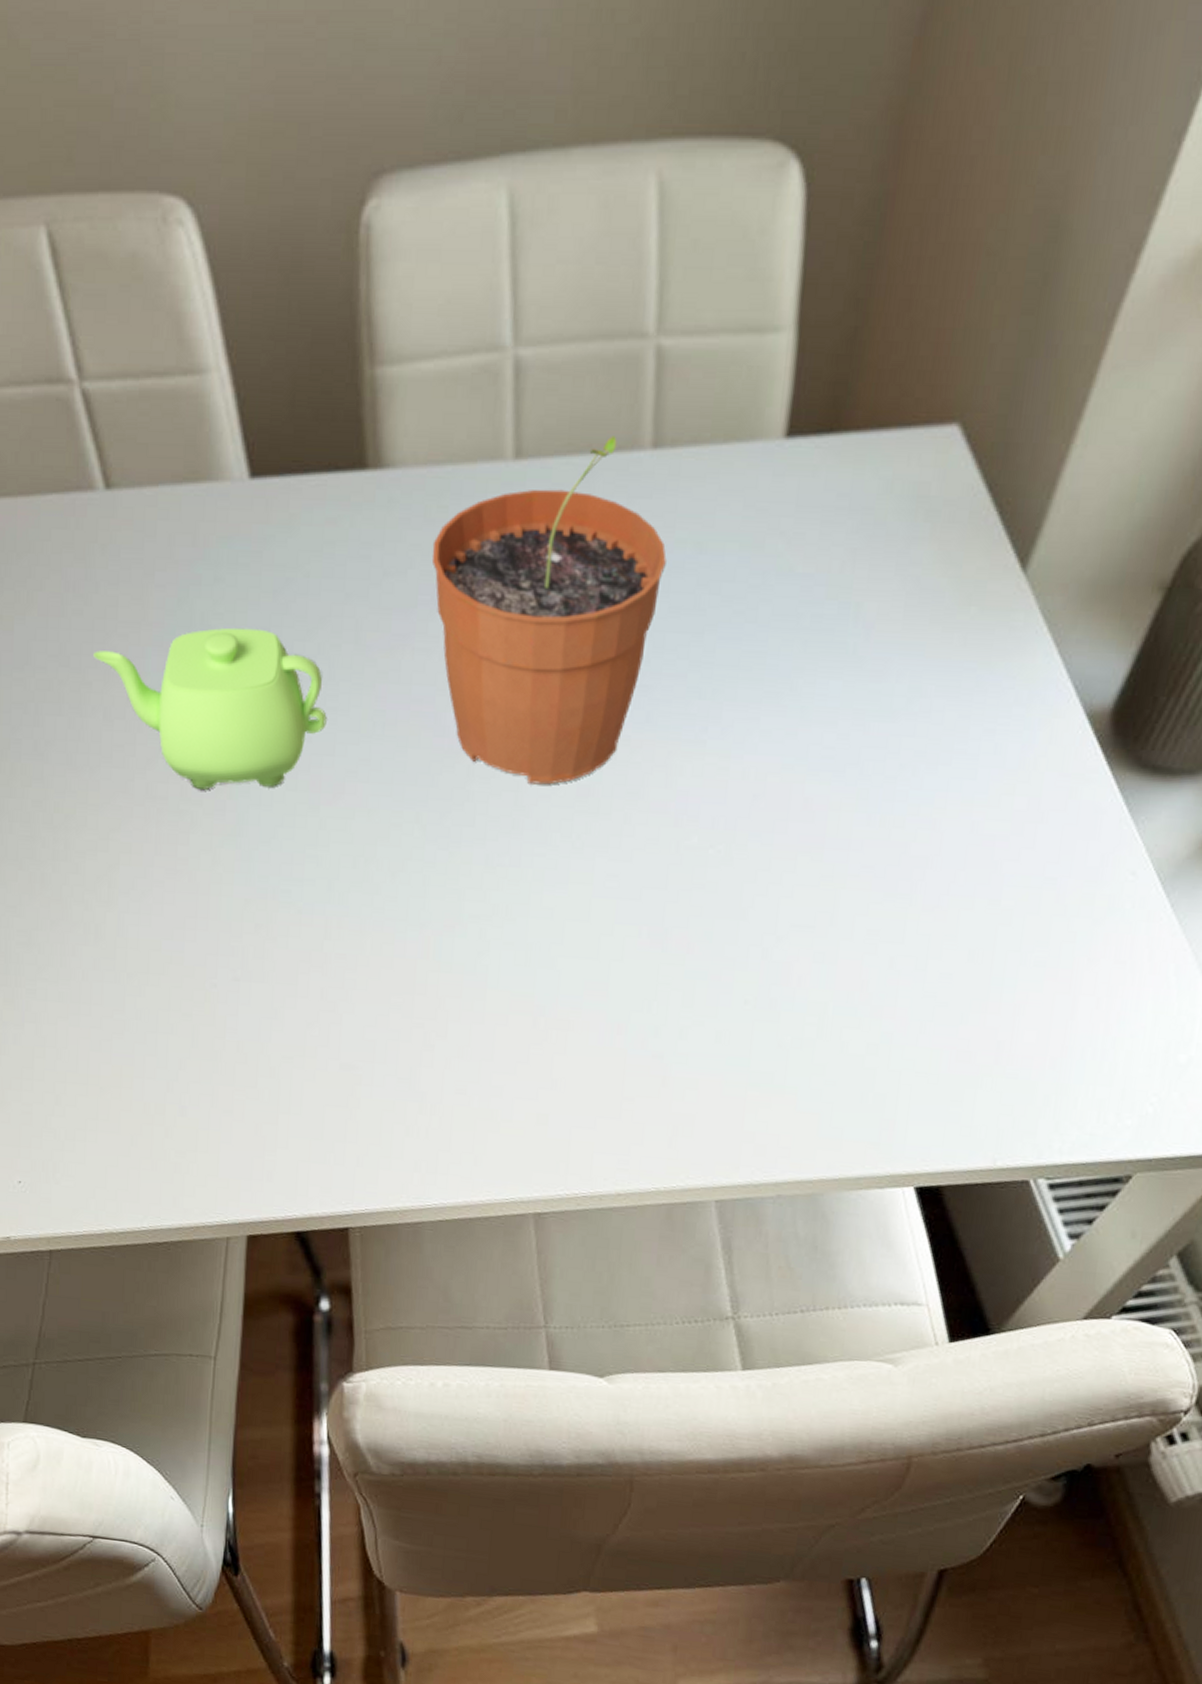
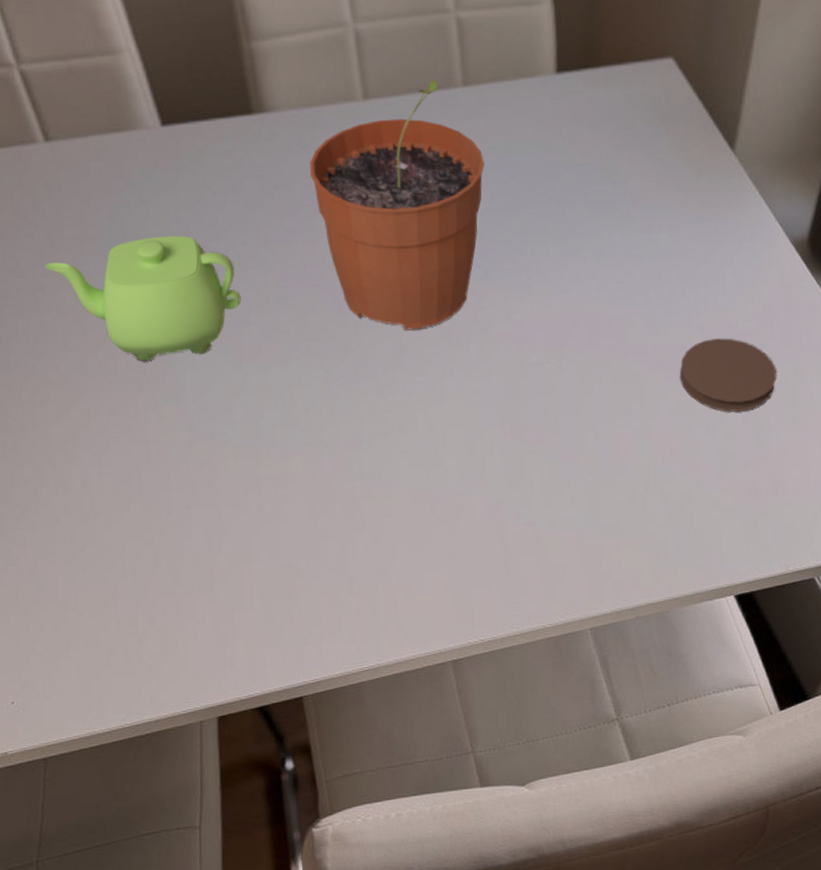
coaster: none [889,839,1029,945] -> present [679,338,777,412]

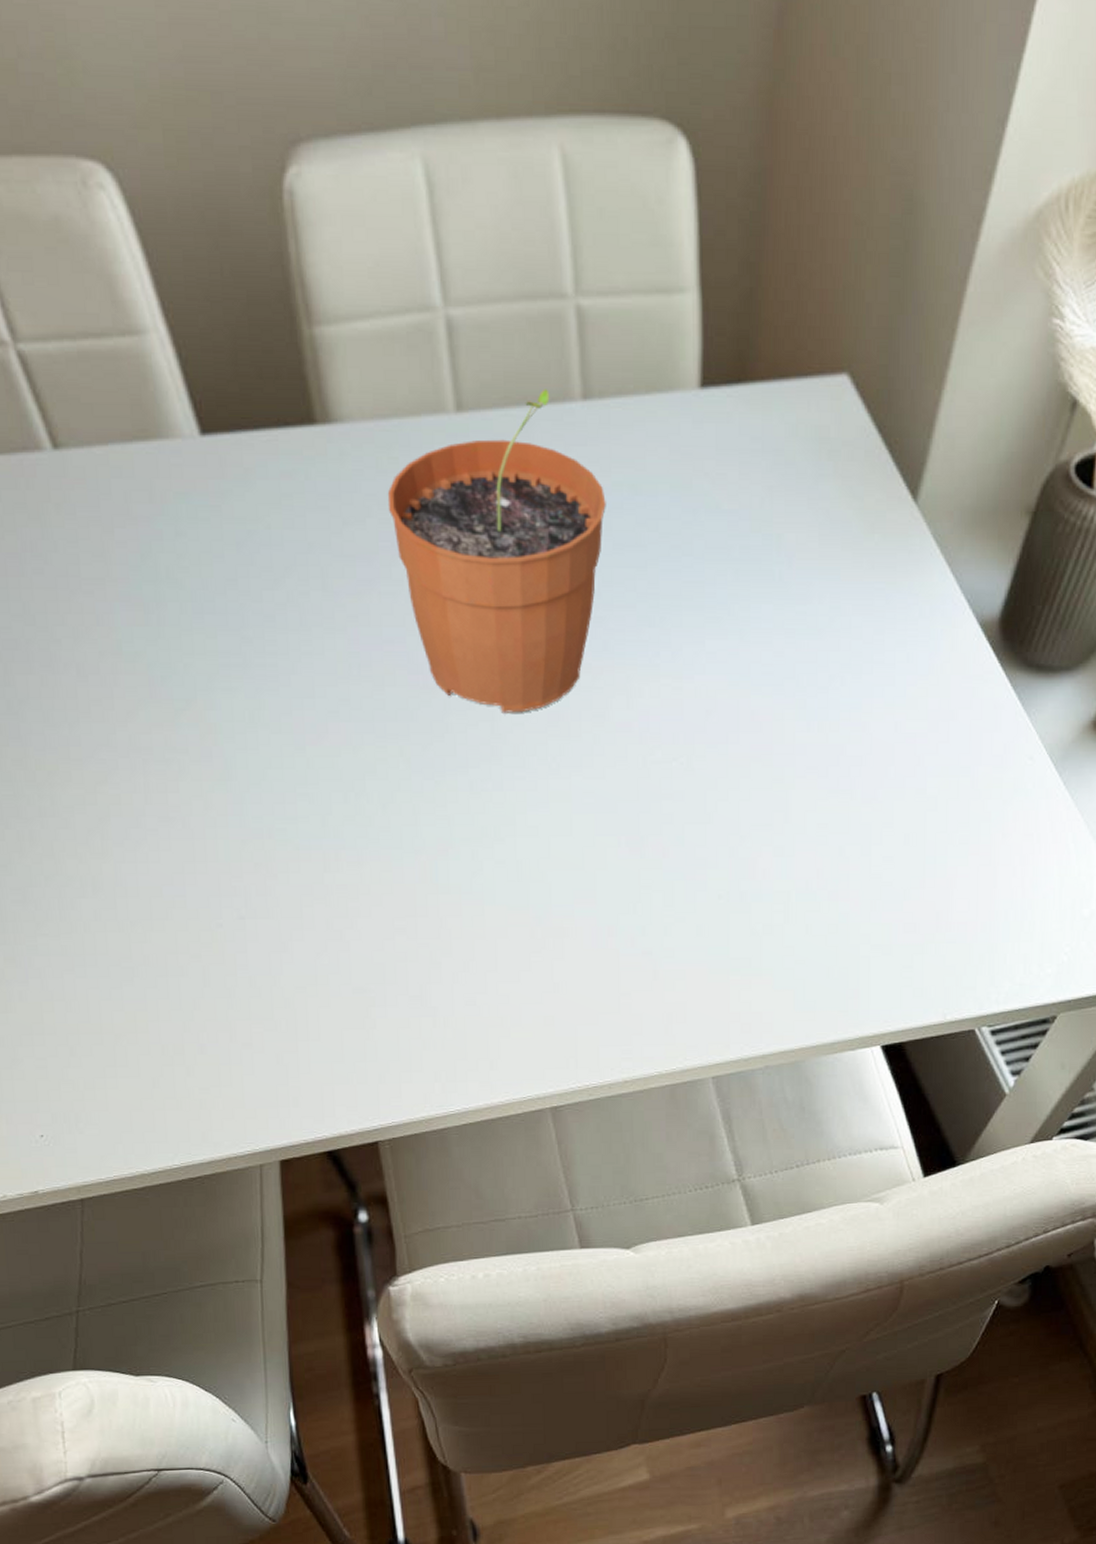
teapot: present [45,235,241,361] -> none [59,580,303,737]
coaster: present [679,338,777,412] -> none [832,739,949,830]

